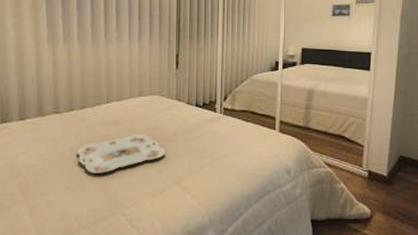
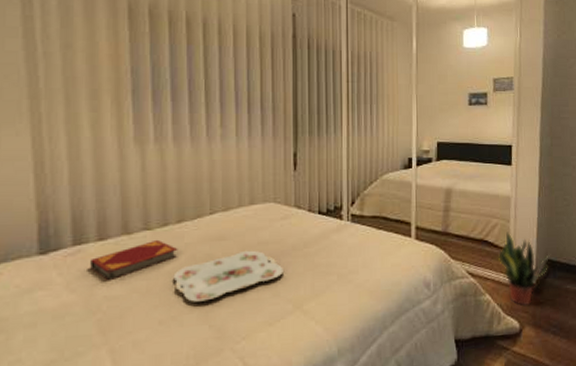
hardback book: none [14,121,81,153] -> present [90,239,178,281]
potted plant: none [354,129,402,195] -> present [499,231,550,306]

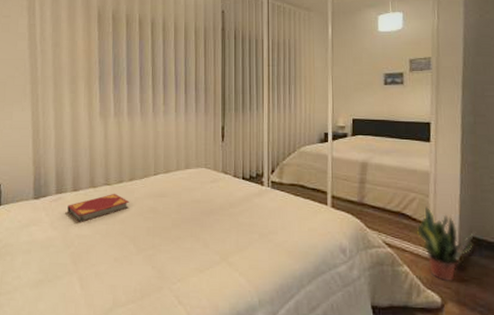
serving tray: present [173,250,283,302] -> none [126,206,212,246]

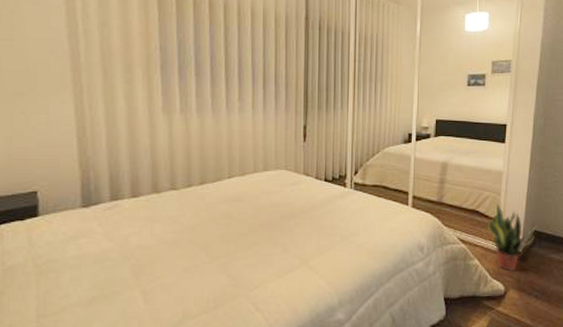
hardback book: present [67,193,130,223] -> none [125,198,201,233]

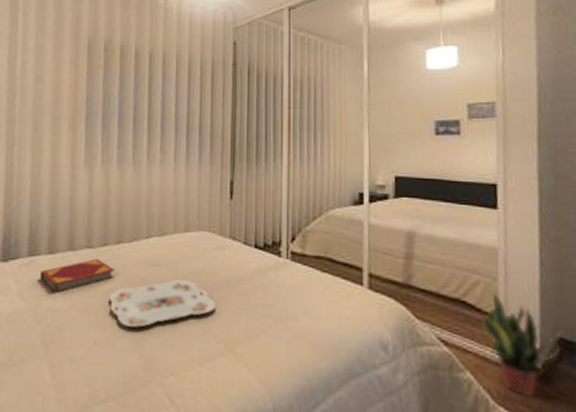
hardback book: none [125,198,201,233] -> present [40,258,115,294]
serving tray: none [196,211,292,254] -> present [109,279,216,328]

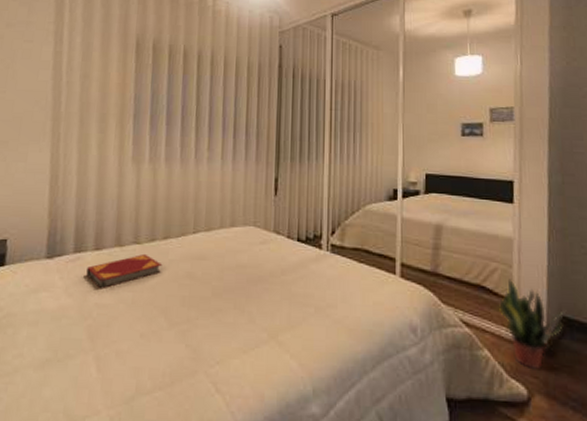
serving tray: present [109,279,216,328] -> none [156,272,260,320]

